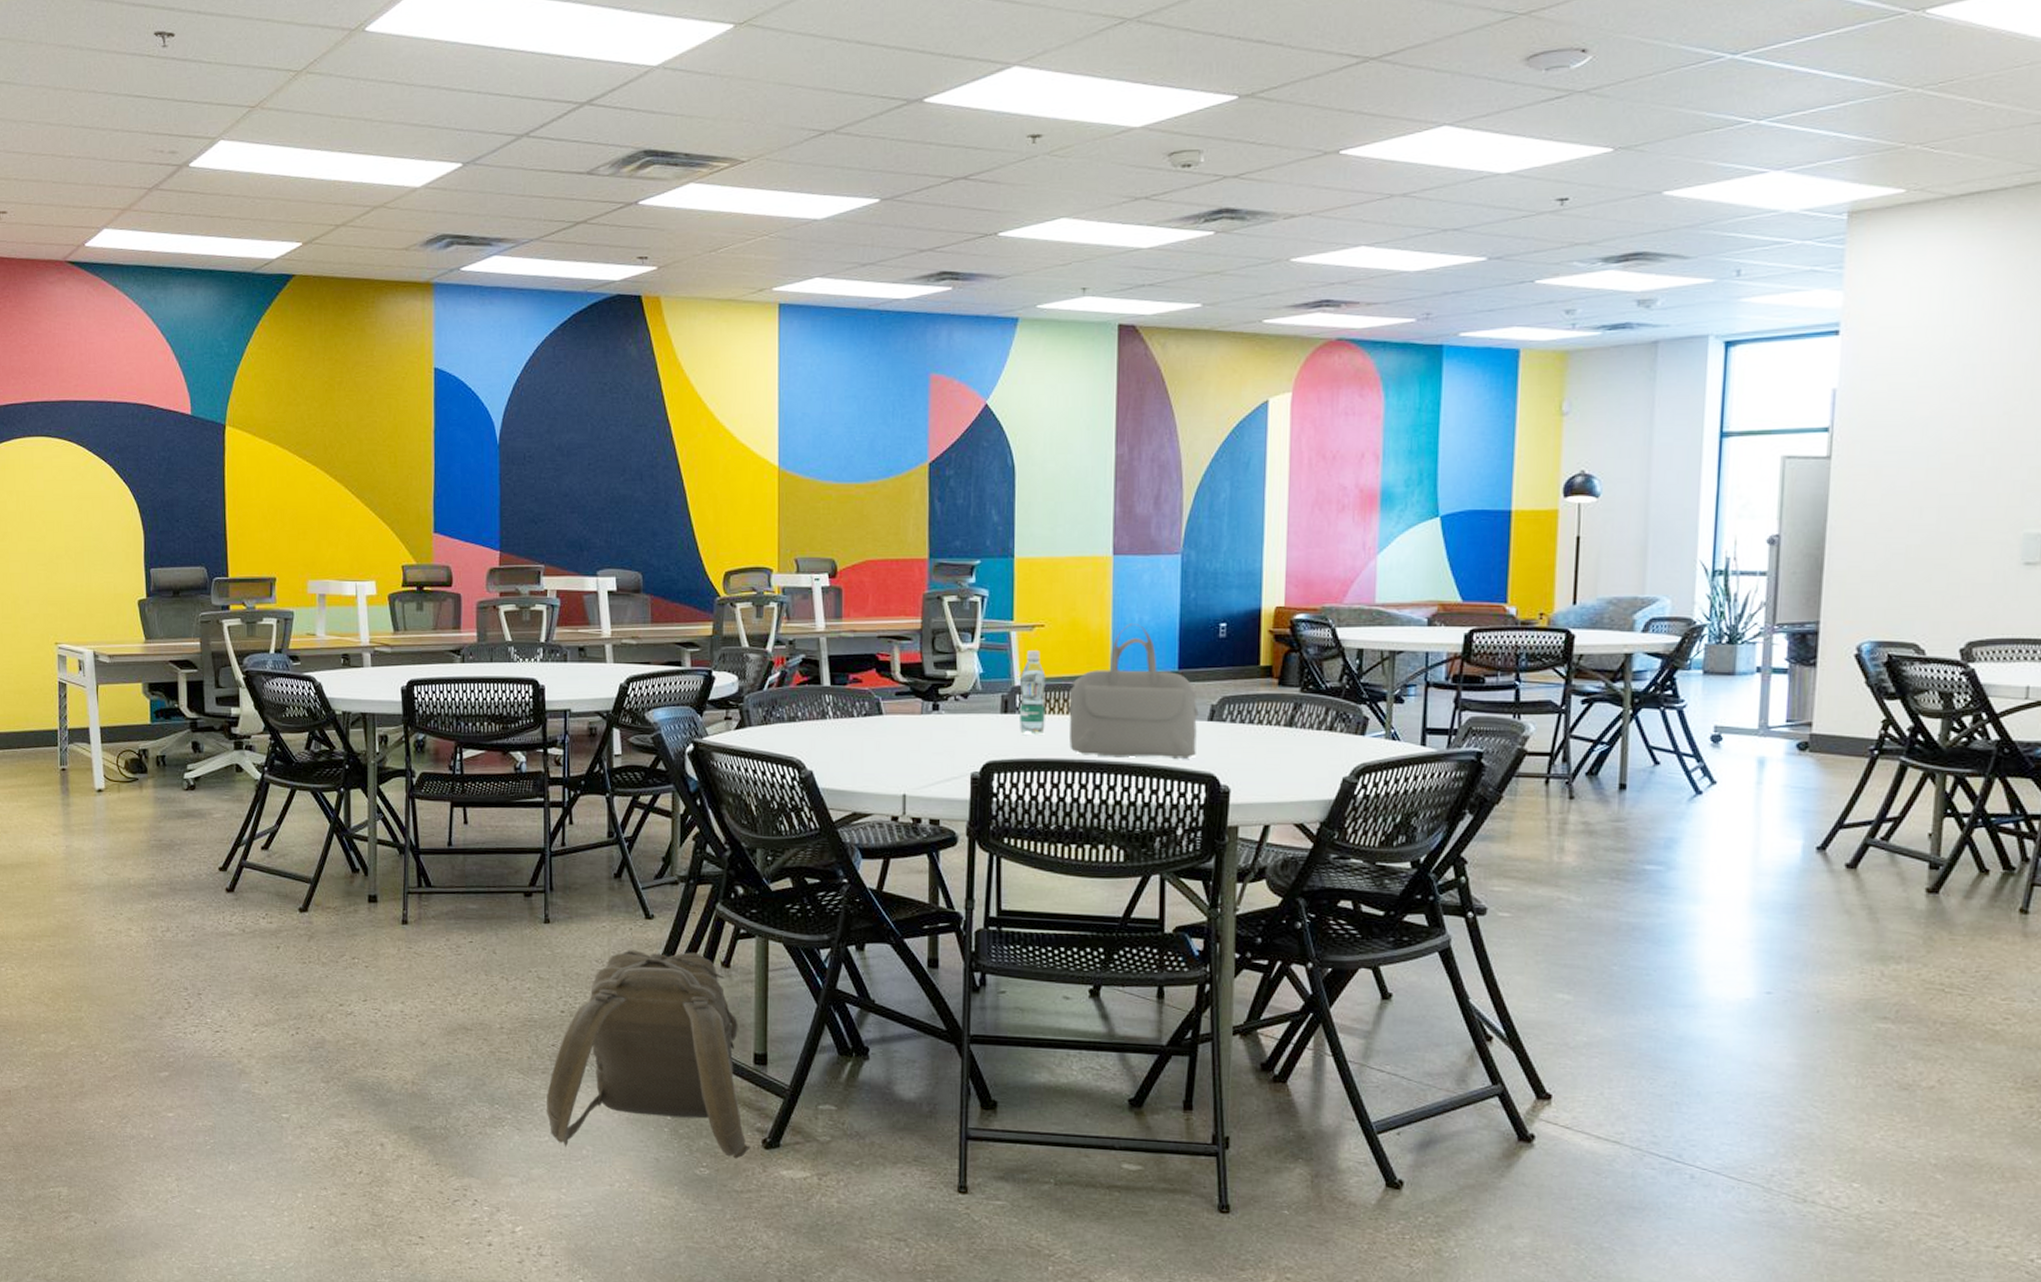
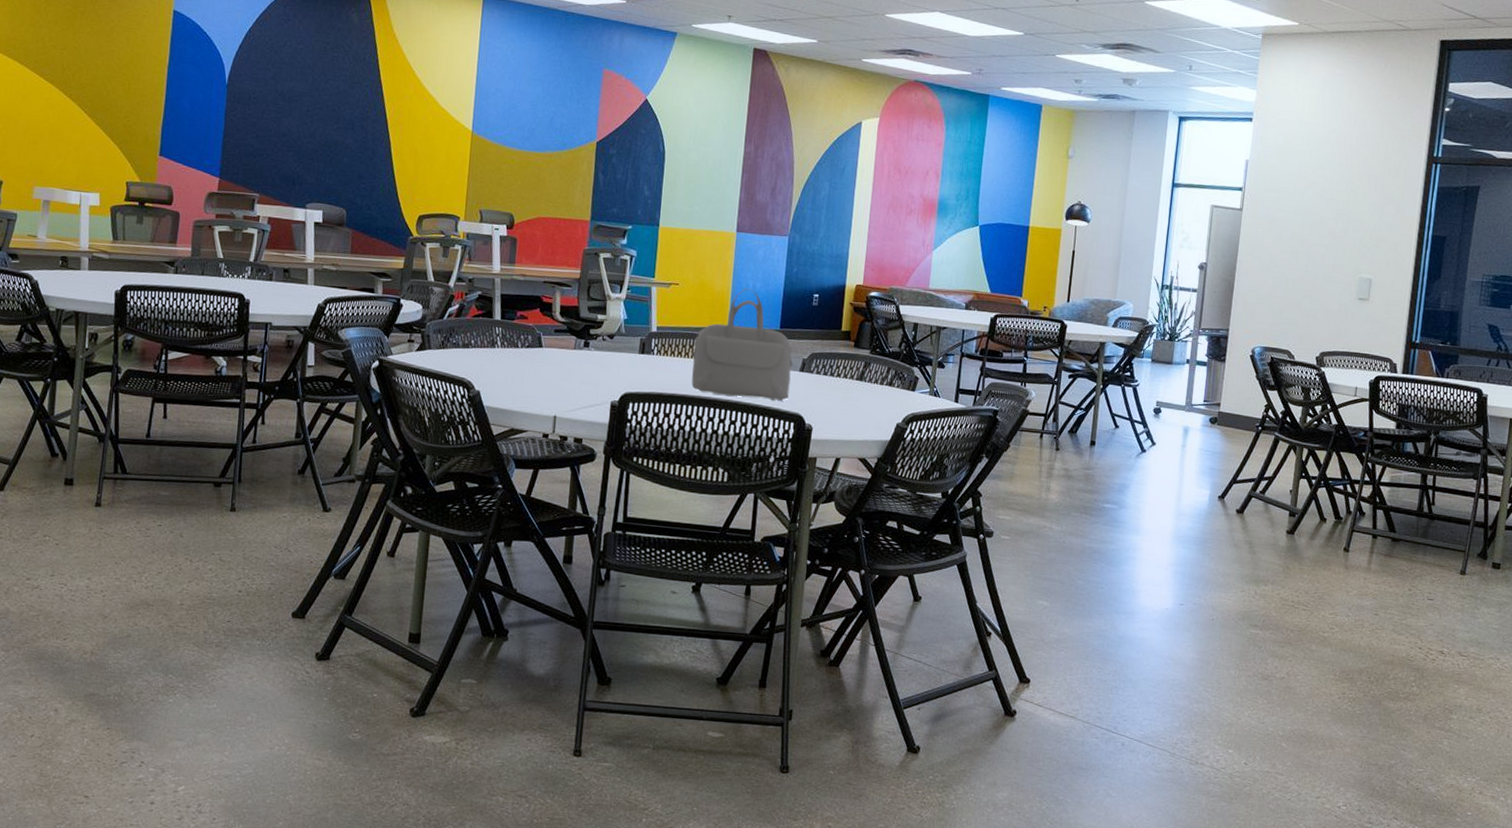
backpack: present [547,949,750,1159] -> none [217,538,399,726]
bottle: present [1020,650,1046,736] -> none [653,303,677,374]

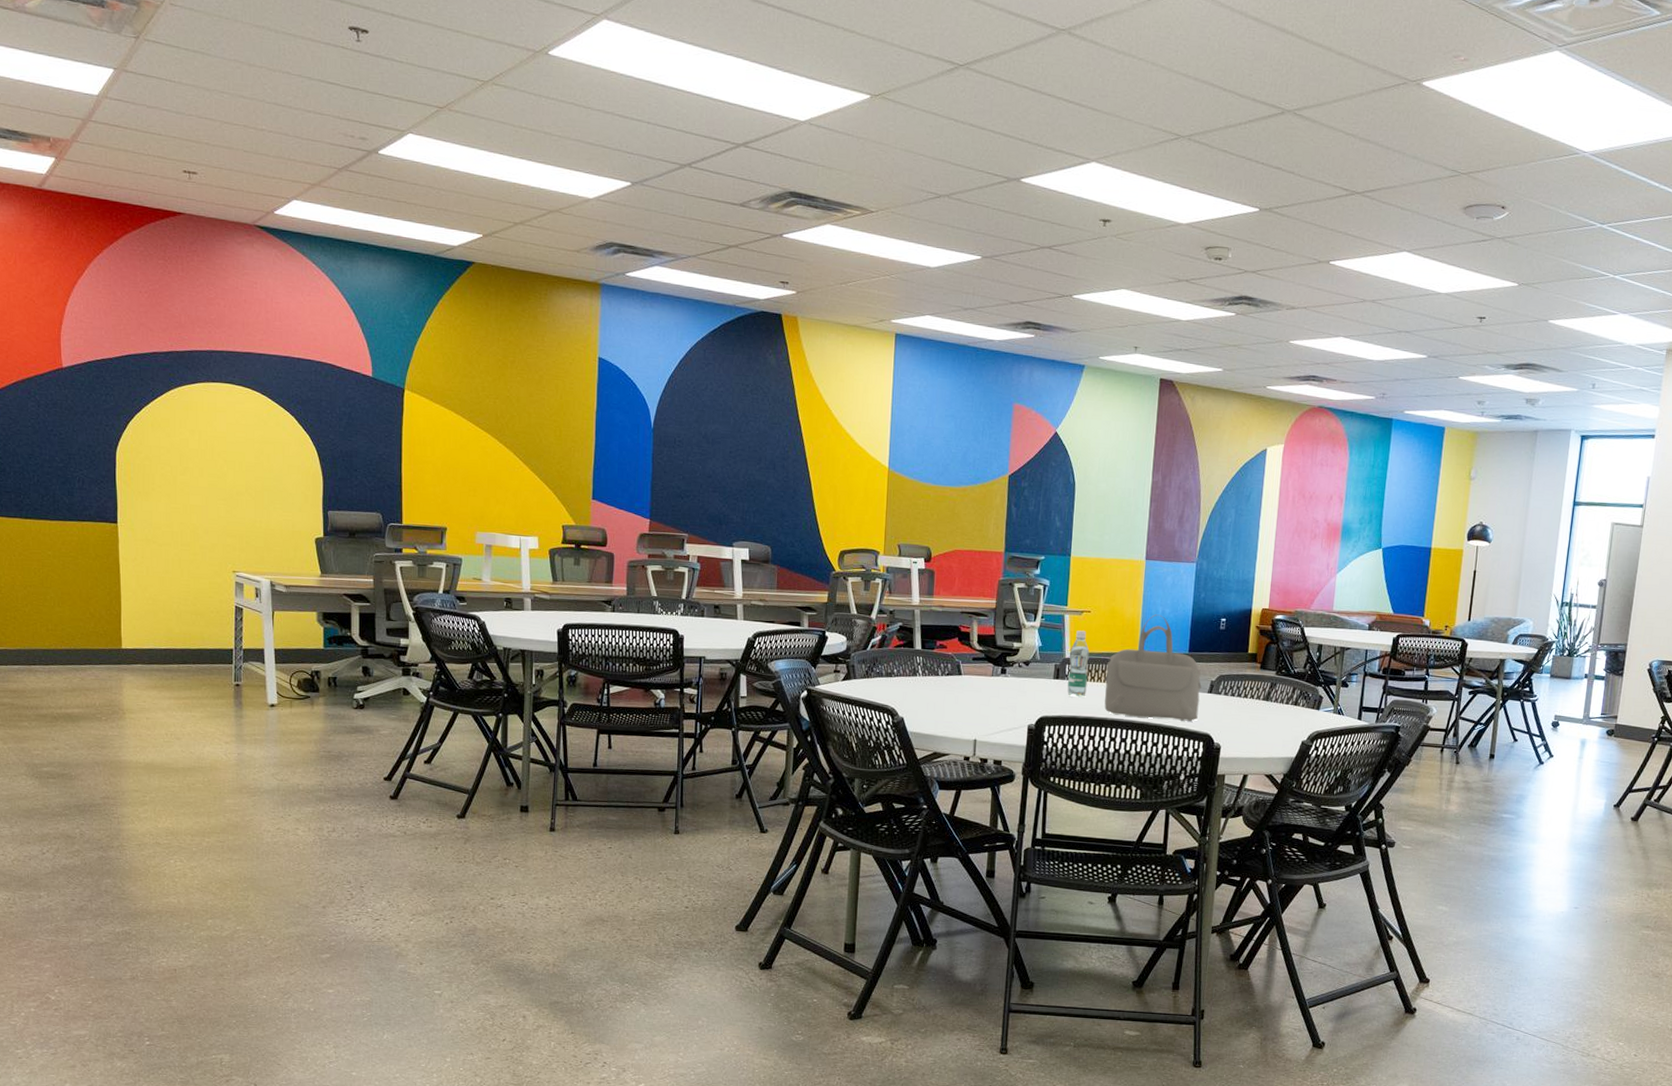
bottle: none [653,303,677,374] -> present [1067,630,1090,698]

